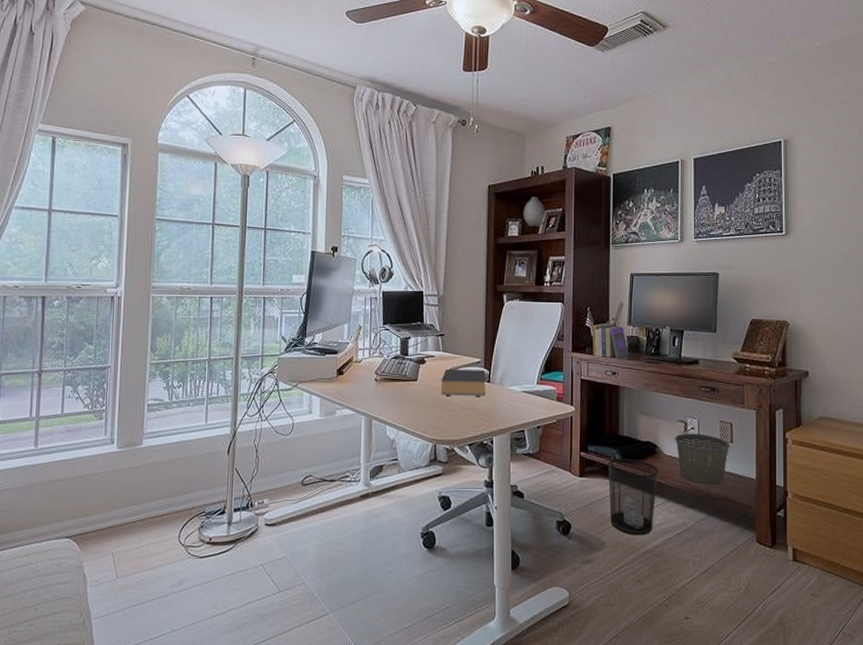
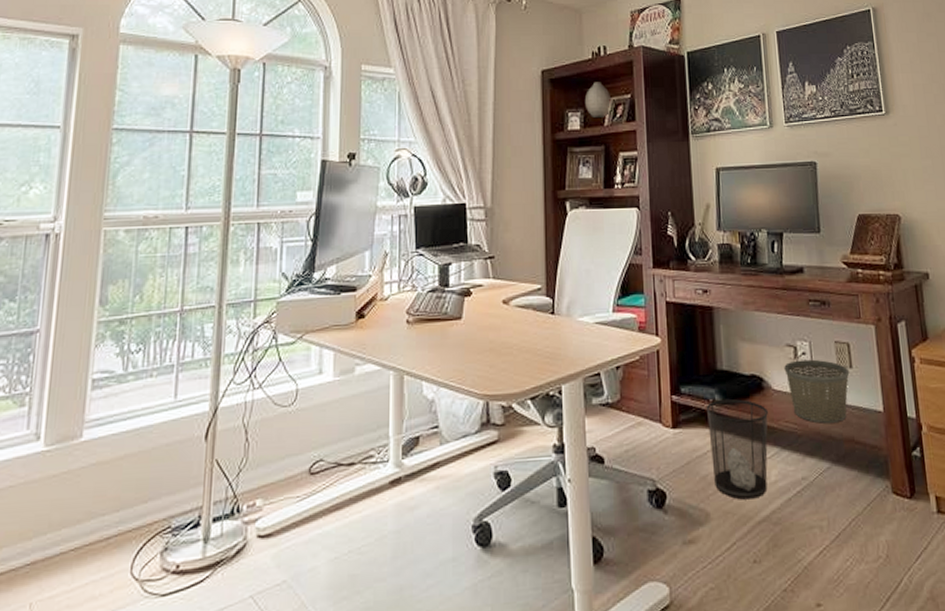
book: present [440,369,486,397] -> none [492,299,549,337]
books: present [592,323,630,359] -> none [675,230,723,273]

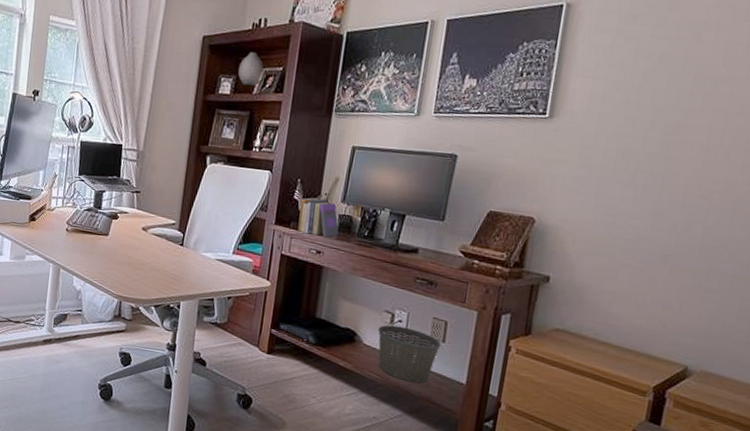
books: none [675,230,723,273] -> present [297,197,340,238]
waste bin: present [706,398,768,500] -> none [294,341,355,422]

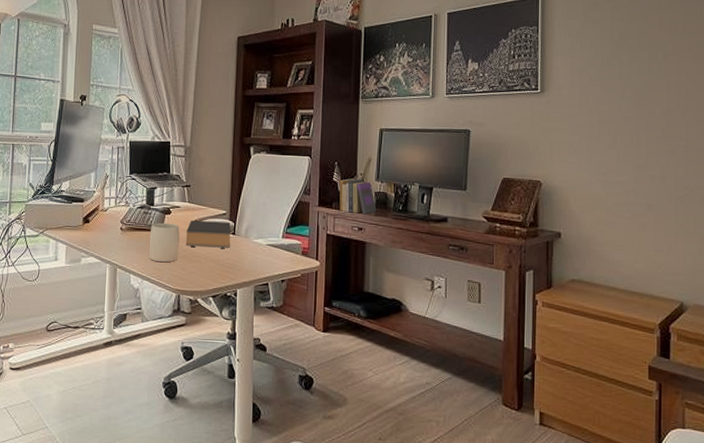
mug: none [93,227,126,268] -> present [149,222,180,263]
book: none [131,227,180,260] -> present [185,220,231,249]
vase: present [237,52,264,87] -> none [272,49,295,81]
basket: present [378,325,441,383] -> none [421,291,478,344]

